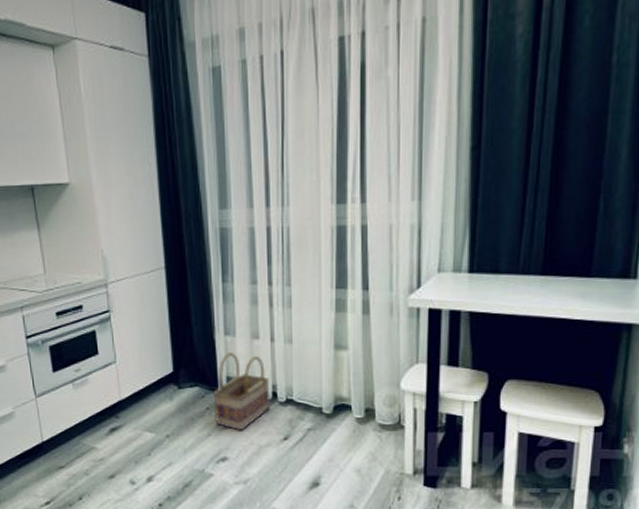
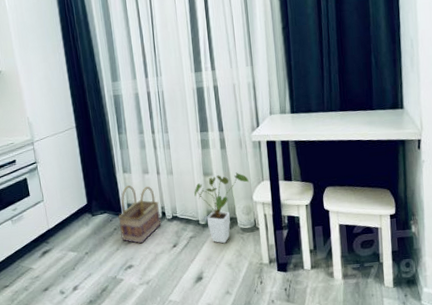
house plant: none [319,348,397,442] -> present [194,172,249,244]

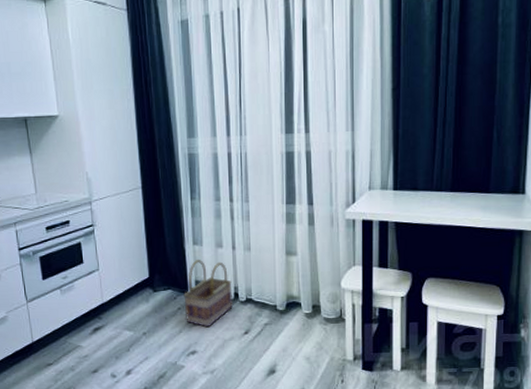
house plant: present [194,172,249,244] -> none [273,253,338,334]

